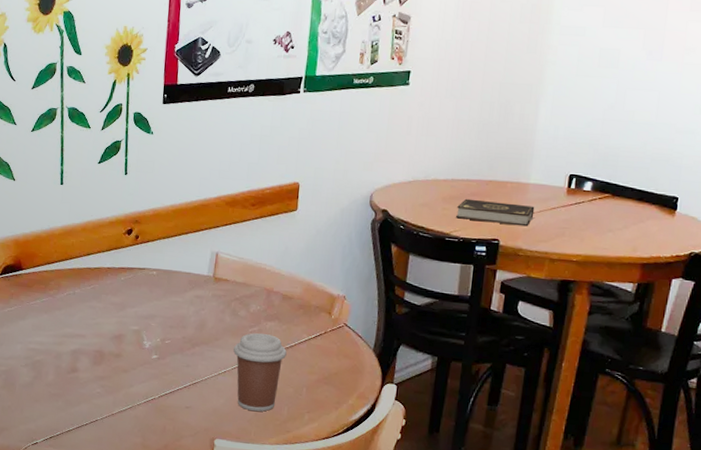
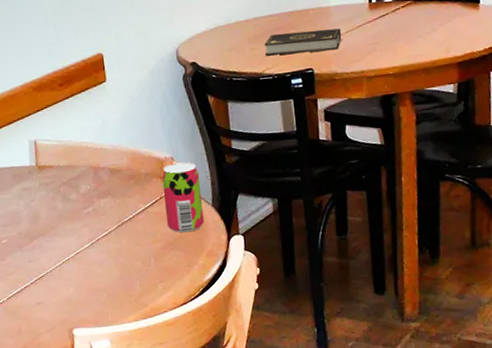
coffee cup: present [233,333,287,412] -> none [72,212,127,293]
beverage can: none [326,302,368,371] -> present [161,162,205,233]

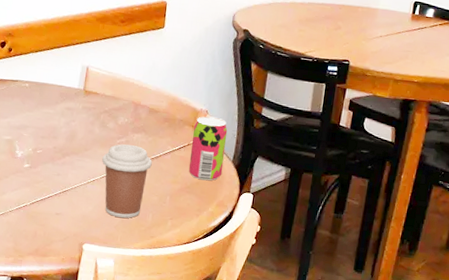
coffee cup: none [72,212,127,293] -> present [102,144,152,218]
book: present [264,28,342,56] -> none [311,21,383,49]

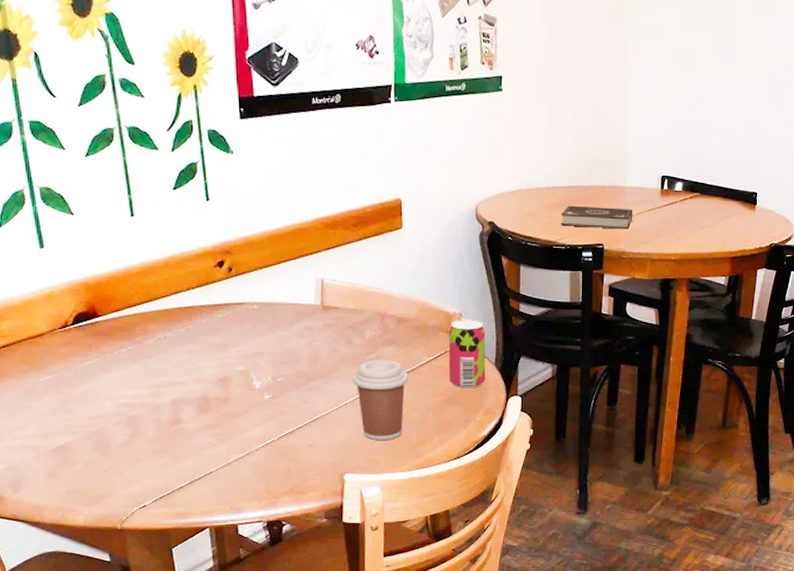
book: none [311,21,383,49] -> present [561,205,633,230]

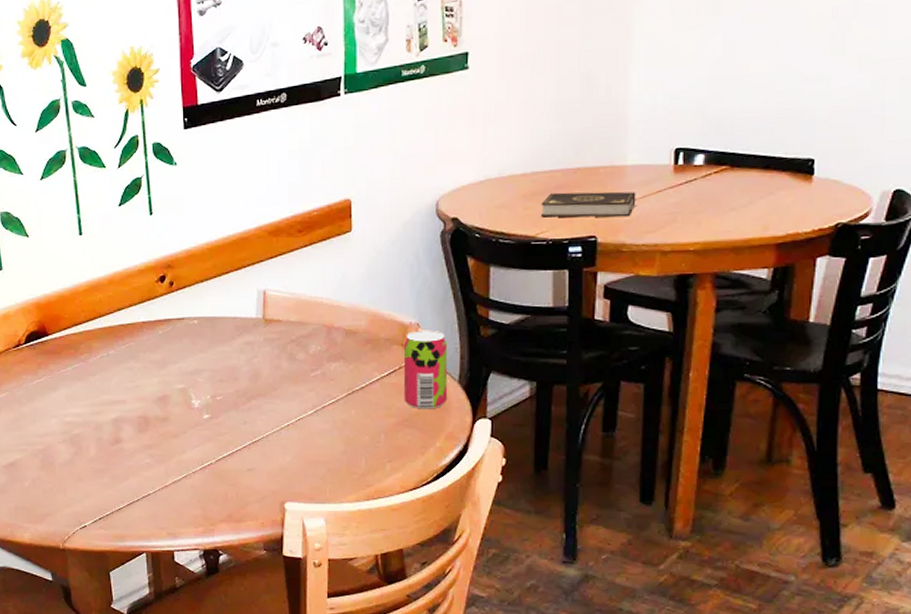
coffee cup: present [353,359,408,440] -> none [295,376,357,466]

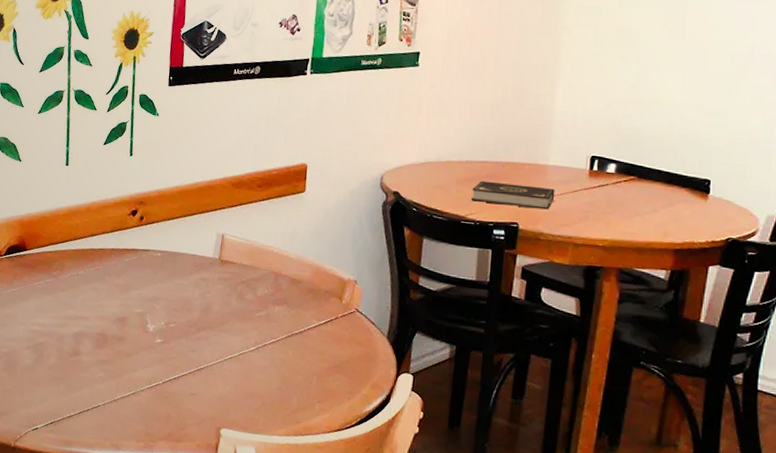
beverage can: present [403,330,448,410] -> none [338,286,380,359]

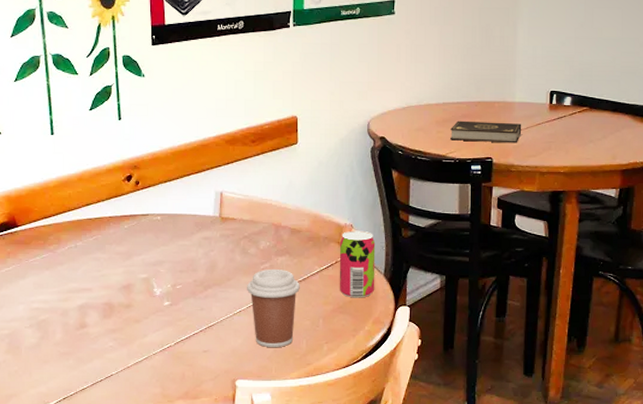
coffee cup: none [240,317,296,400] -> present [247,268,300,347]
beverage can: none [338,286,380,359] -> present [339,230,376,298]

